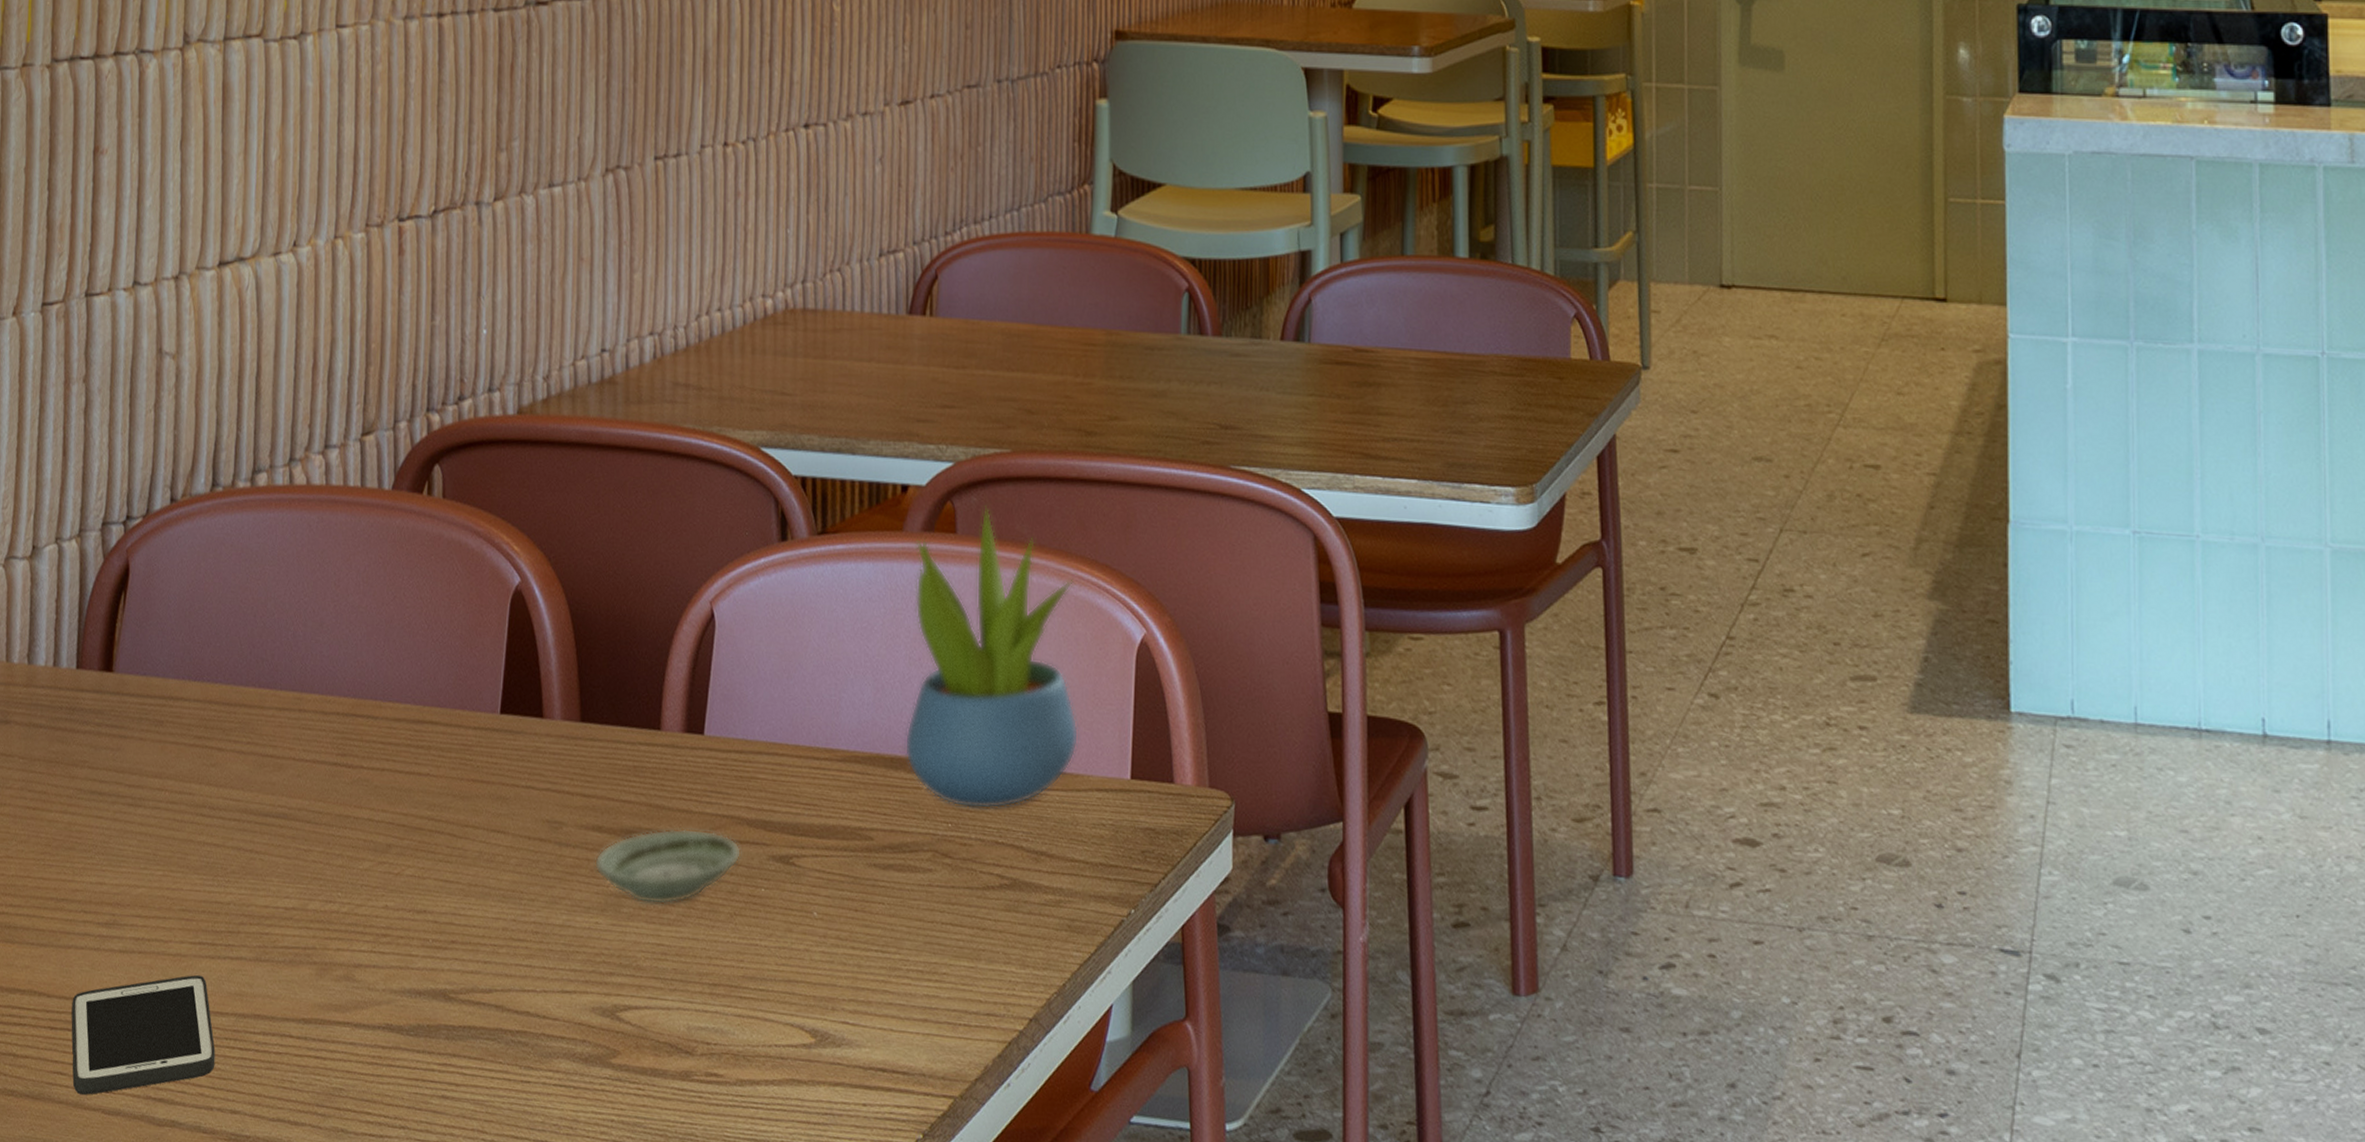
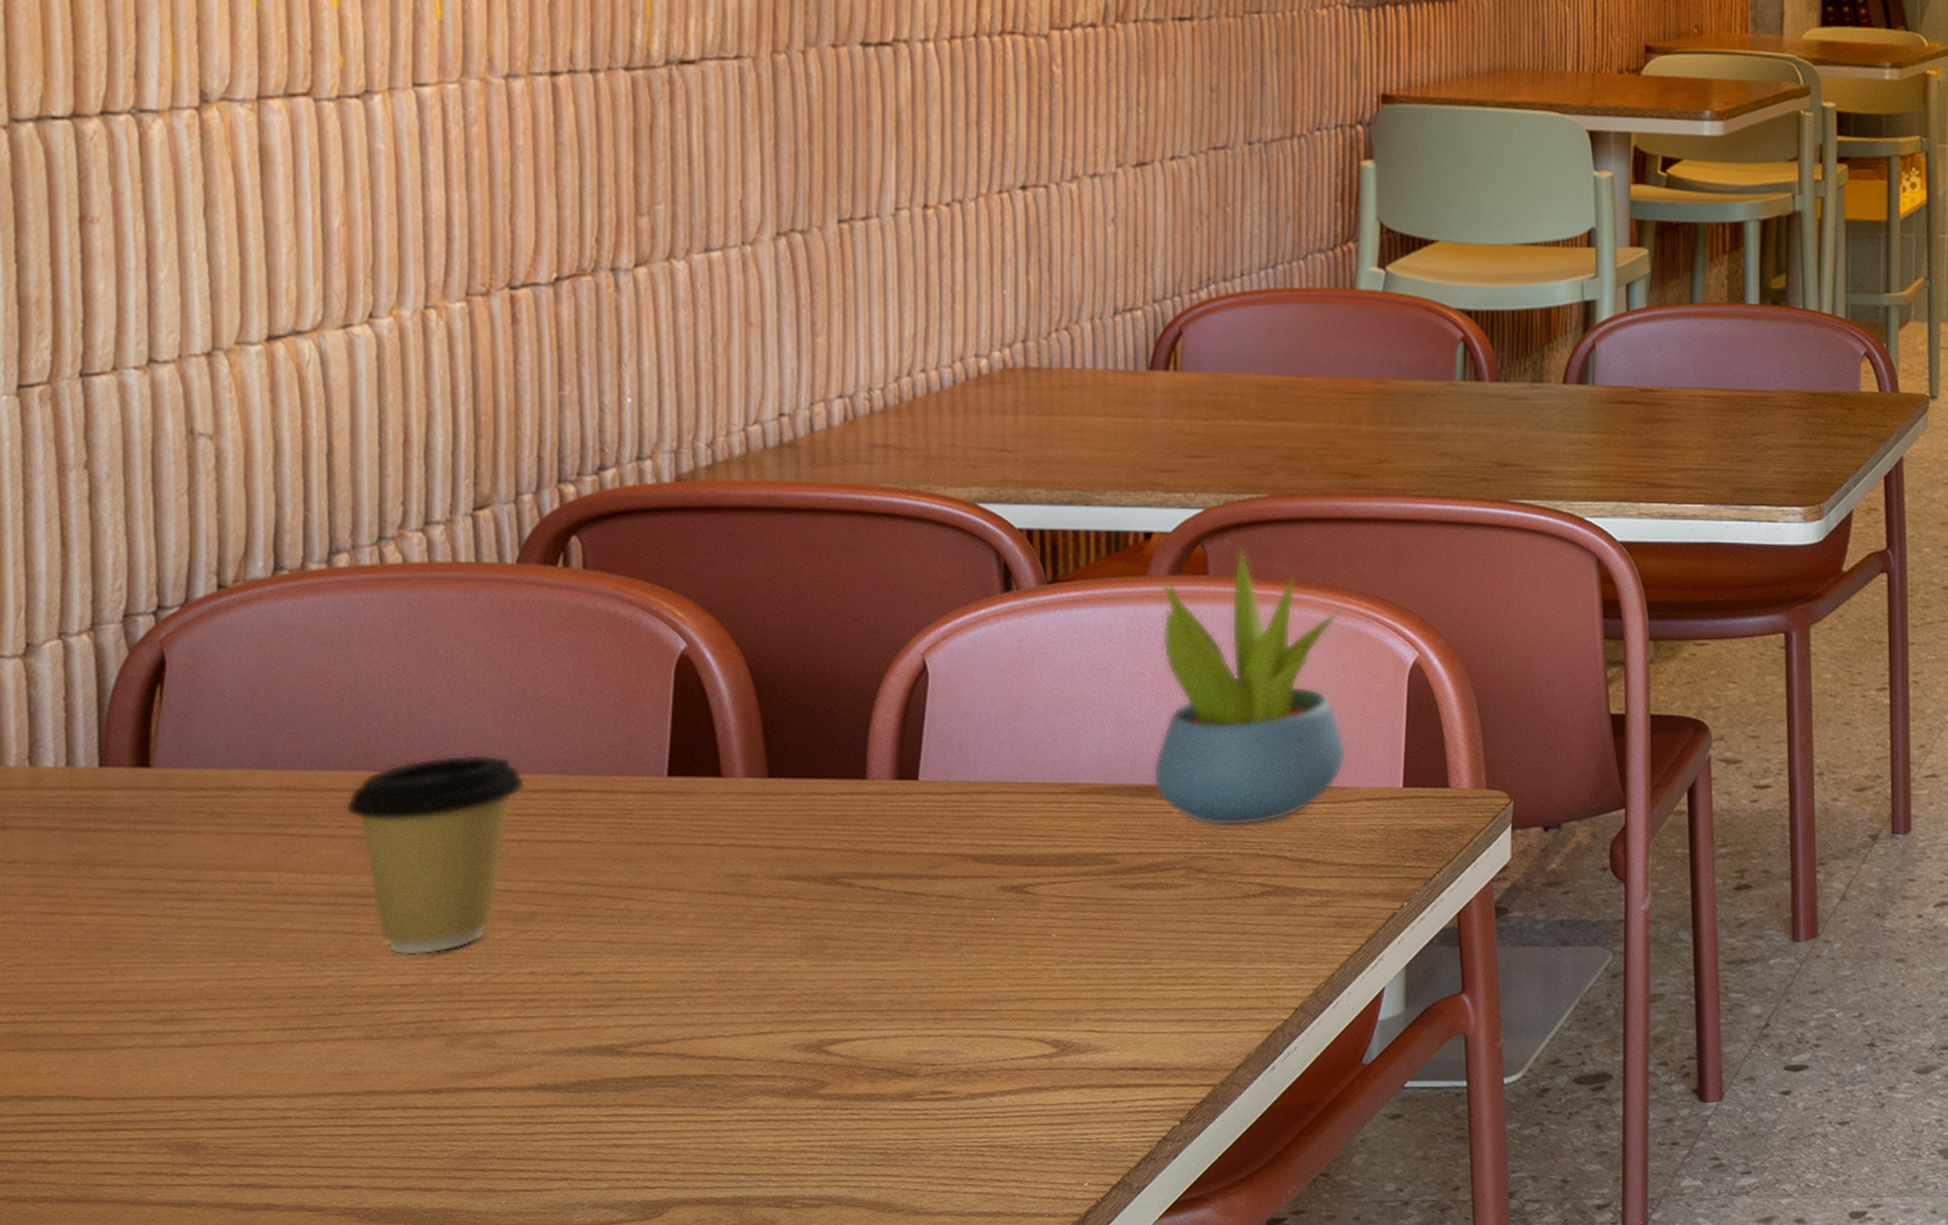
cell phone: present [71,974,216,1095] -> none [120,1059,319,1191]
coffee cup: none [251,678,390,880] -> present [344,754,526,956]
saucer: present [594,828,742,905] -> none [790,869,967,943]

